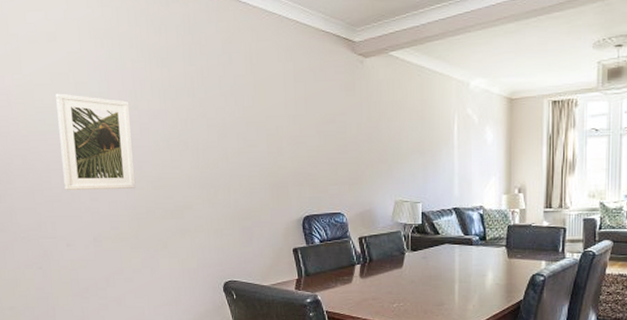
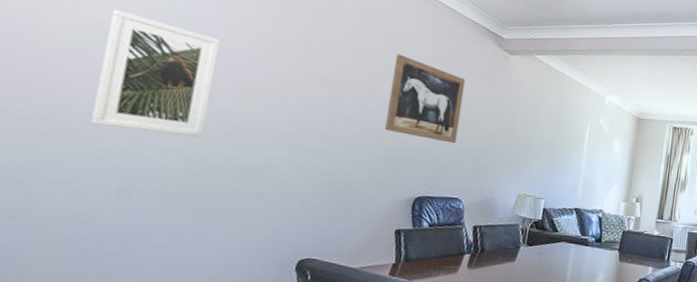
wall art: none [262,81,330,161] -> present [384,54,466,144]

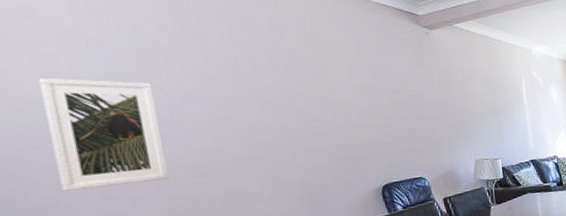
wall art: present [384,54,466,144] -> none [322,55,405,132]

